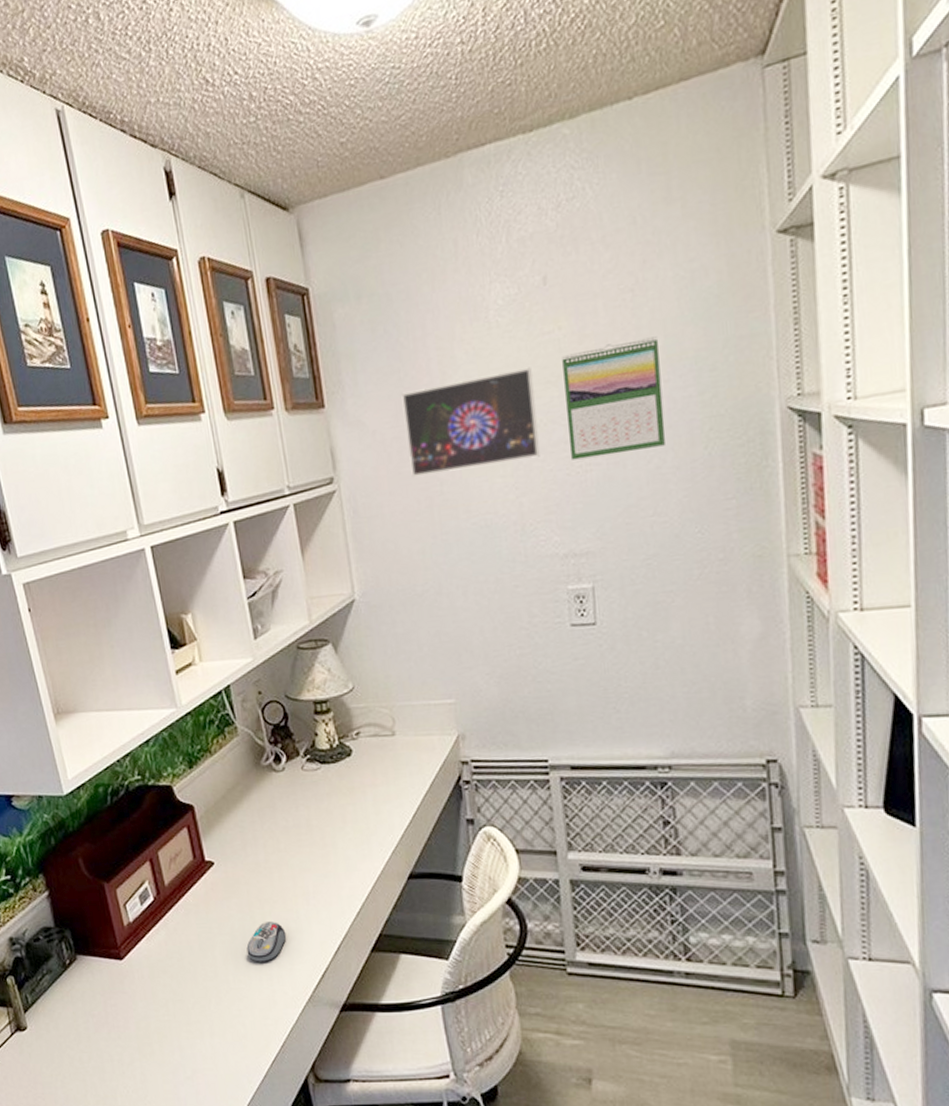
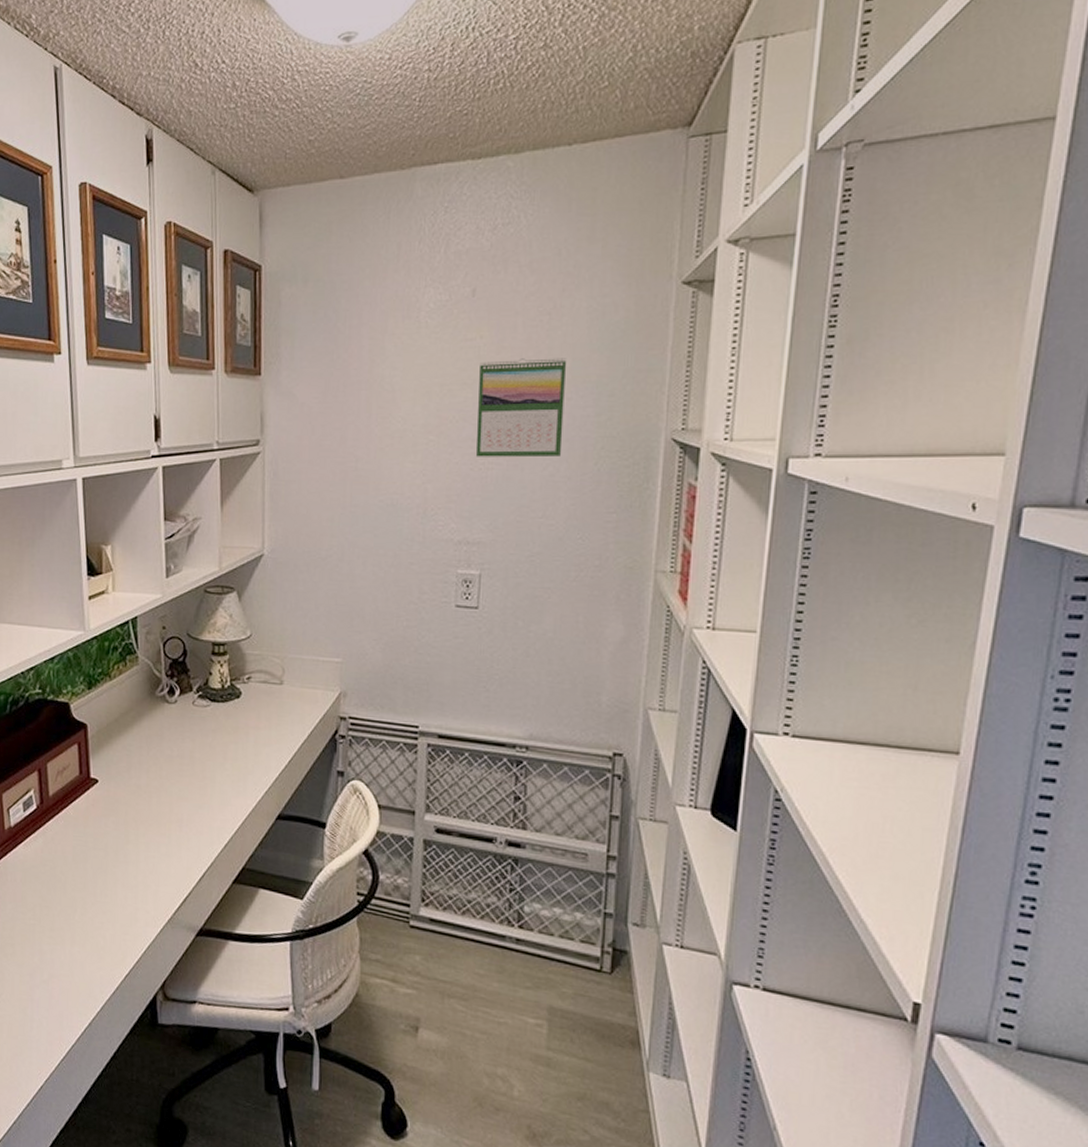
computer mouse: present [246,922,287,962] -> none [117,842,156,881]
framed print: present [401,367,540,477] -> none [330,368,453,451]

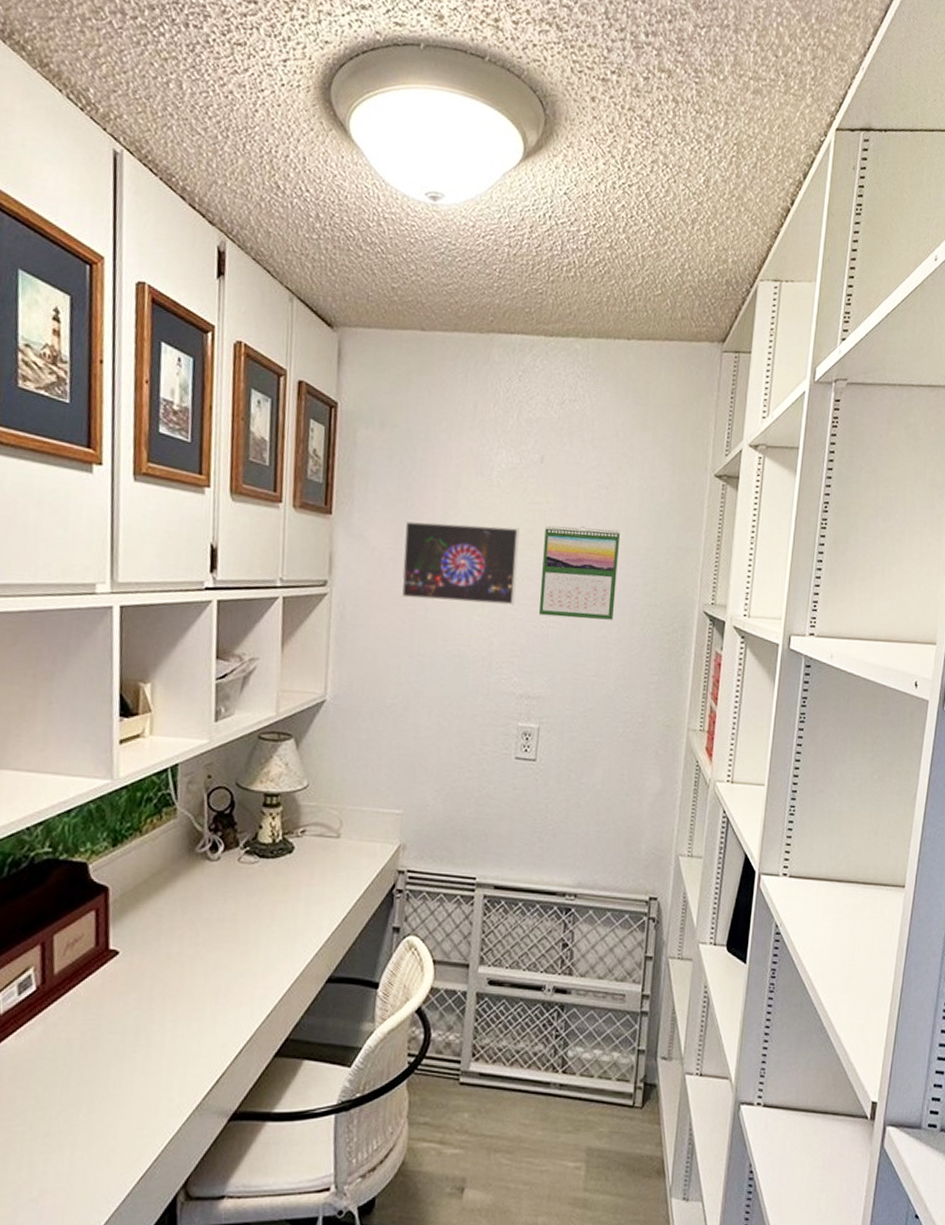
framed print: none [330,368,453,451] -> present [401,520,520,606]

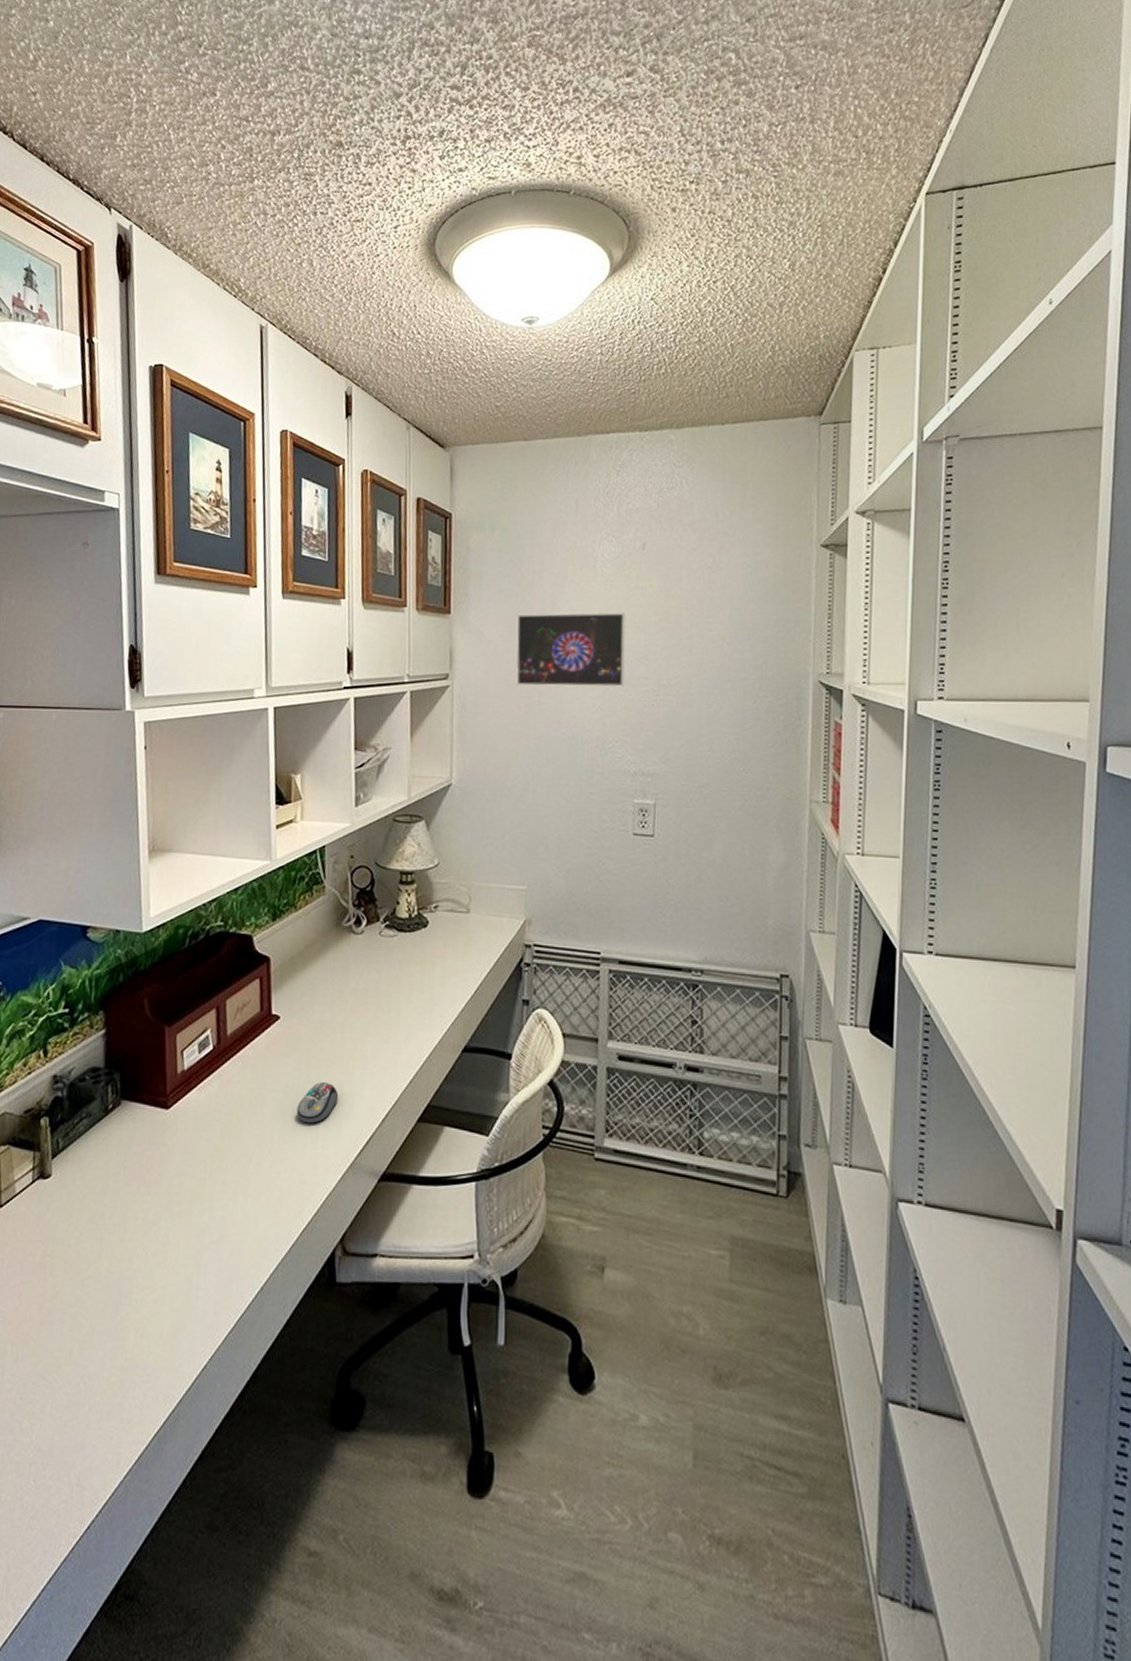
computer mouse: none [136,1021,186,1065] -> present [296,1082,339,1124]
calendar: present [538,525,621,620] -> none [648,606,727,696]

